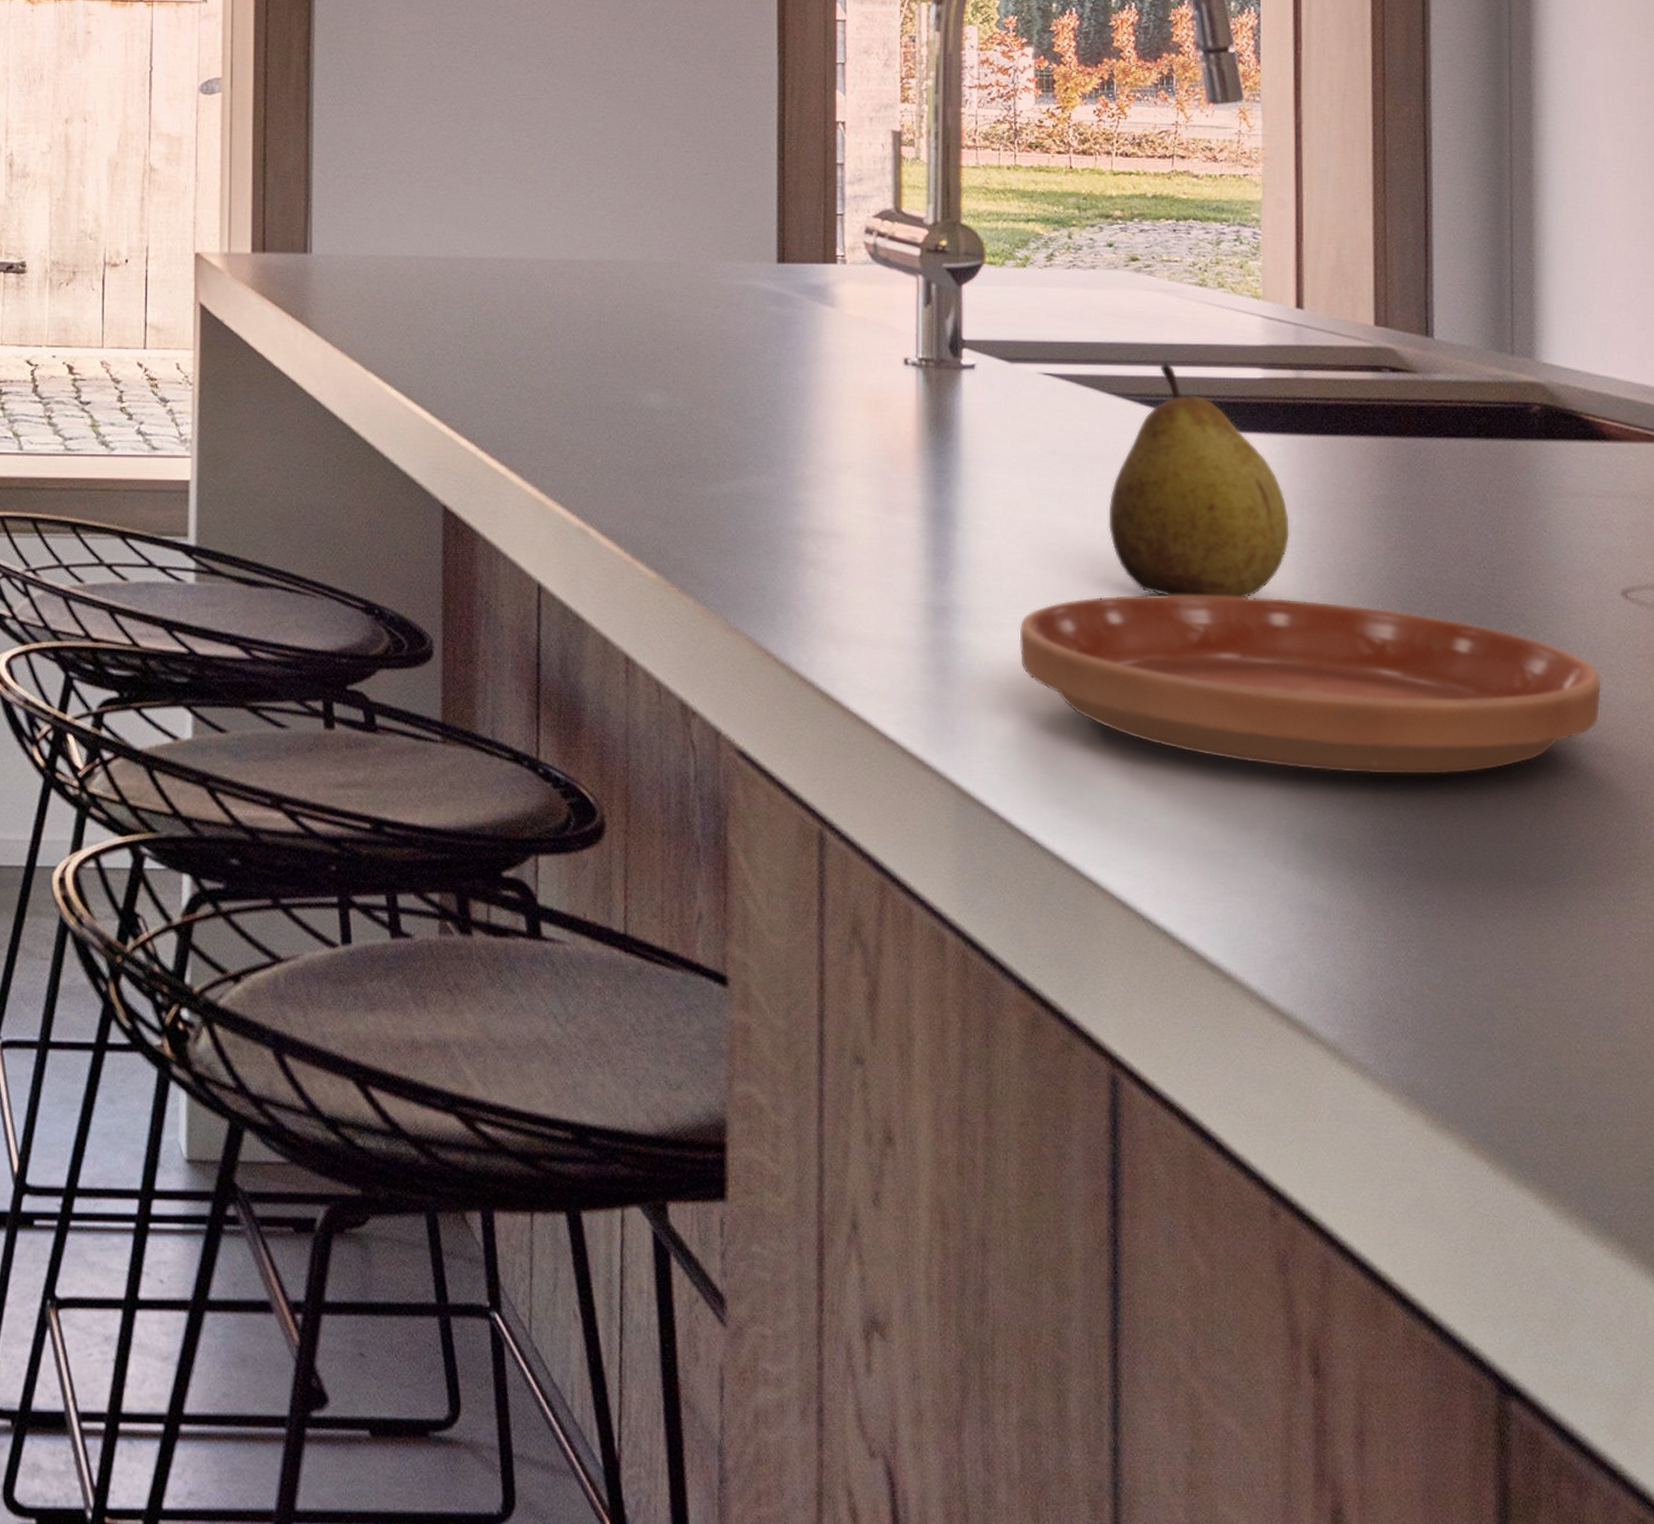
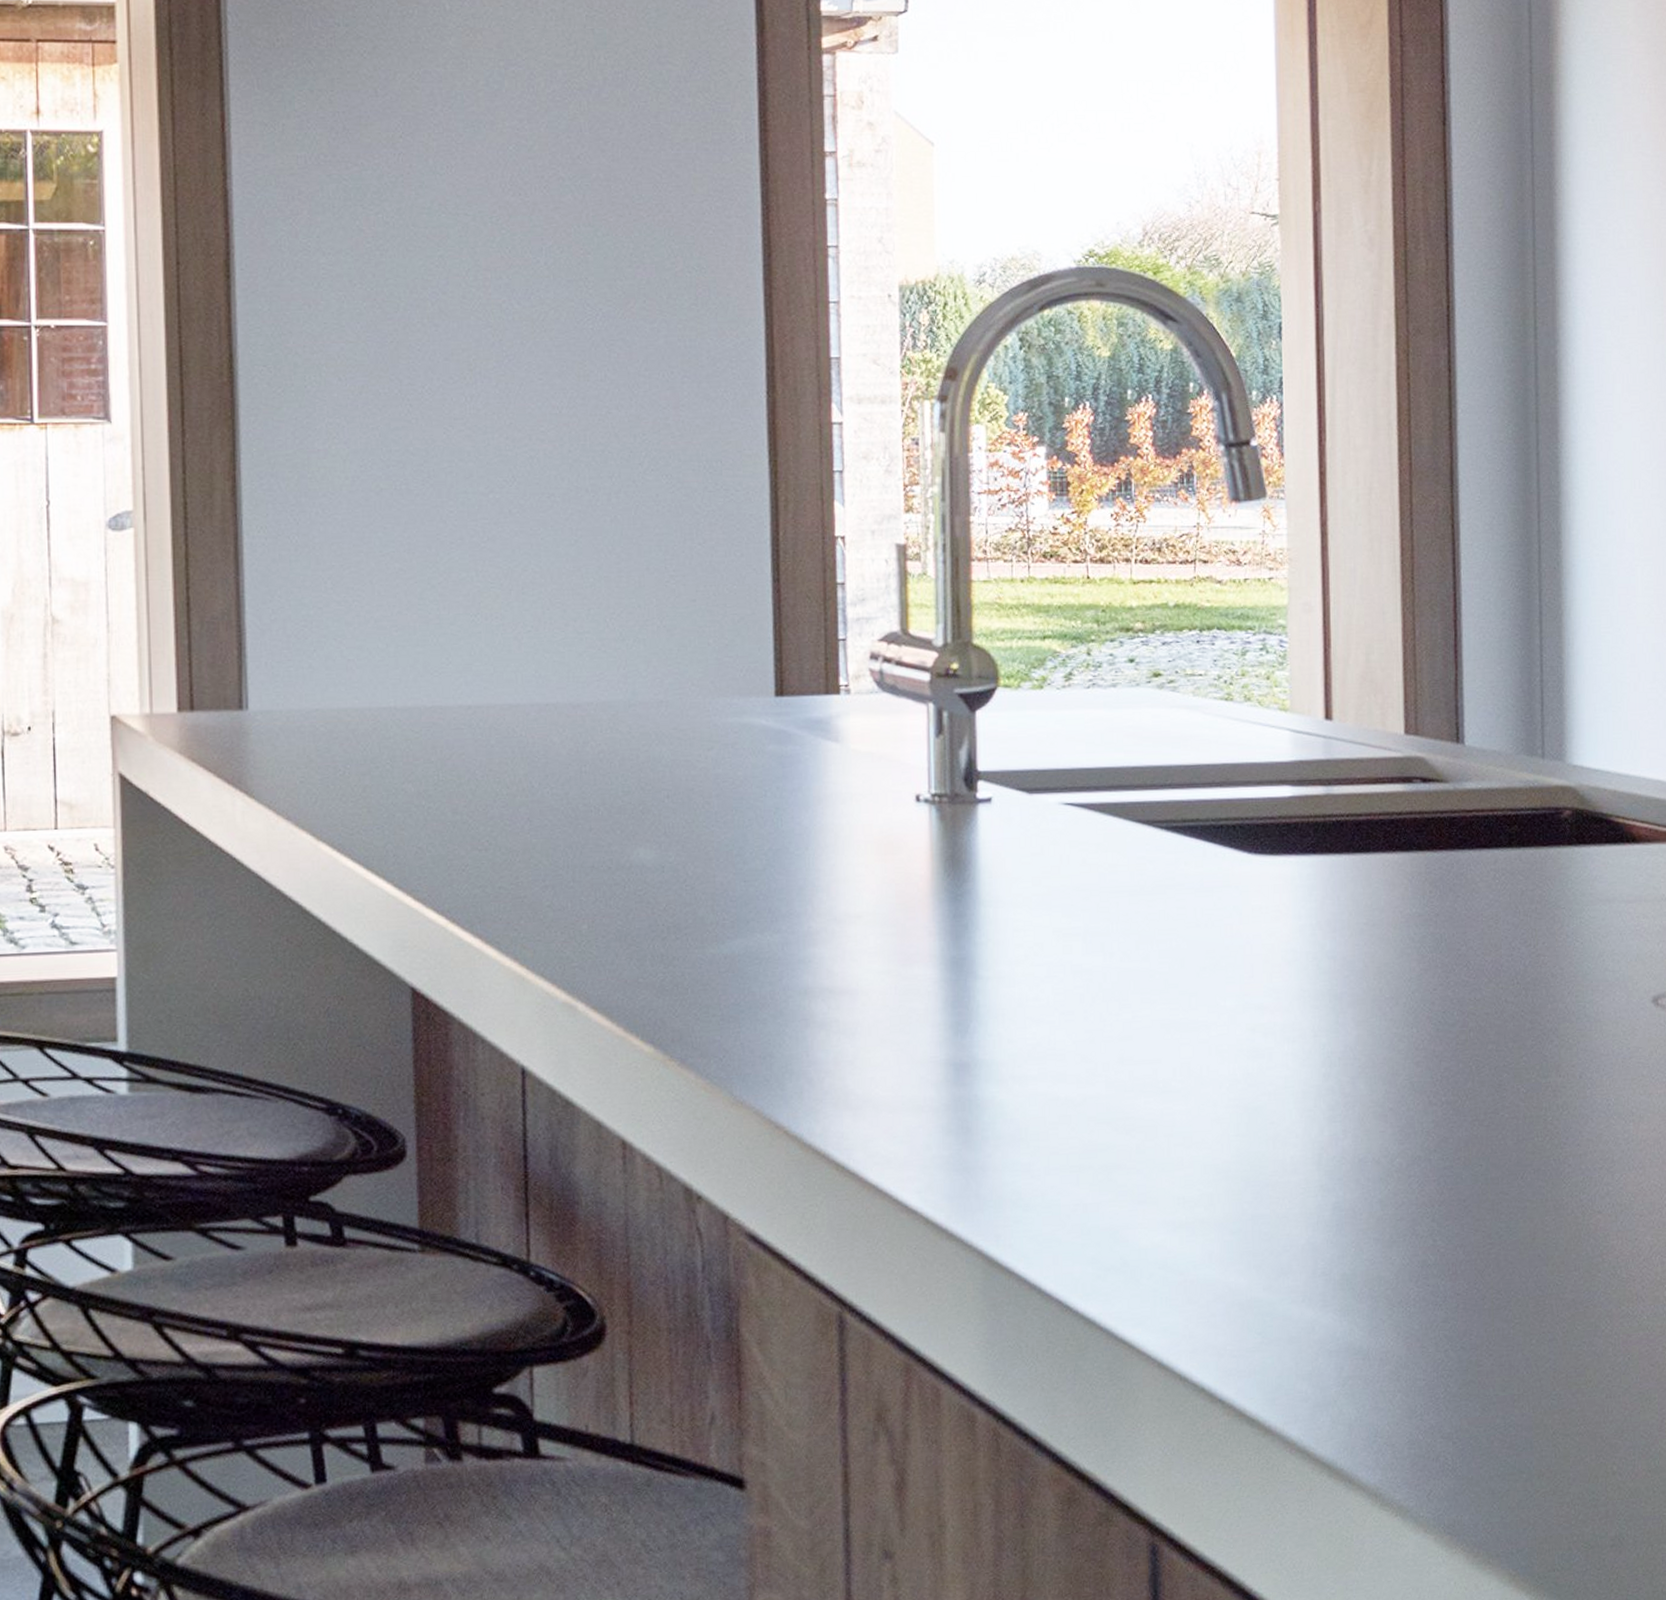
saucer: present [1019,593,1602,774] -> none [1045,1028,1634,1207]
fruit: present [1108,363,1290,598] -> none [1135,785,1322,1034]

